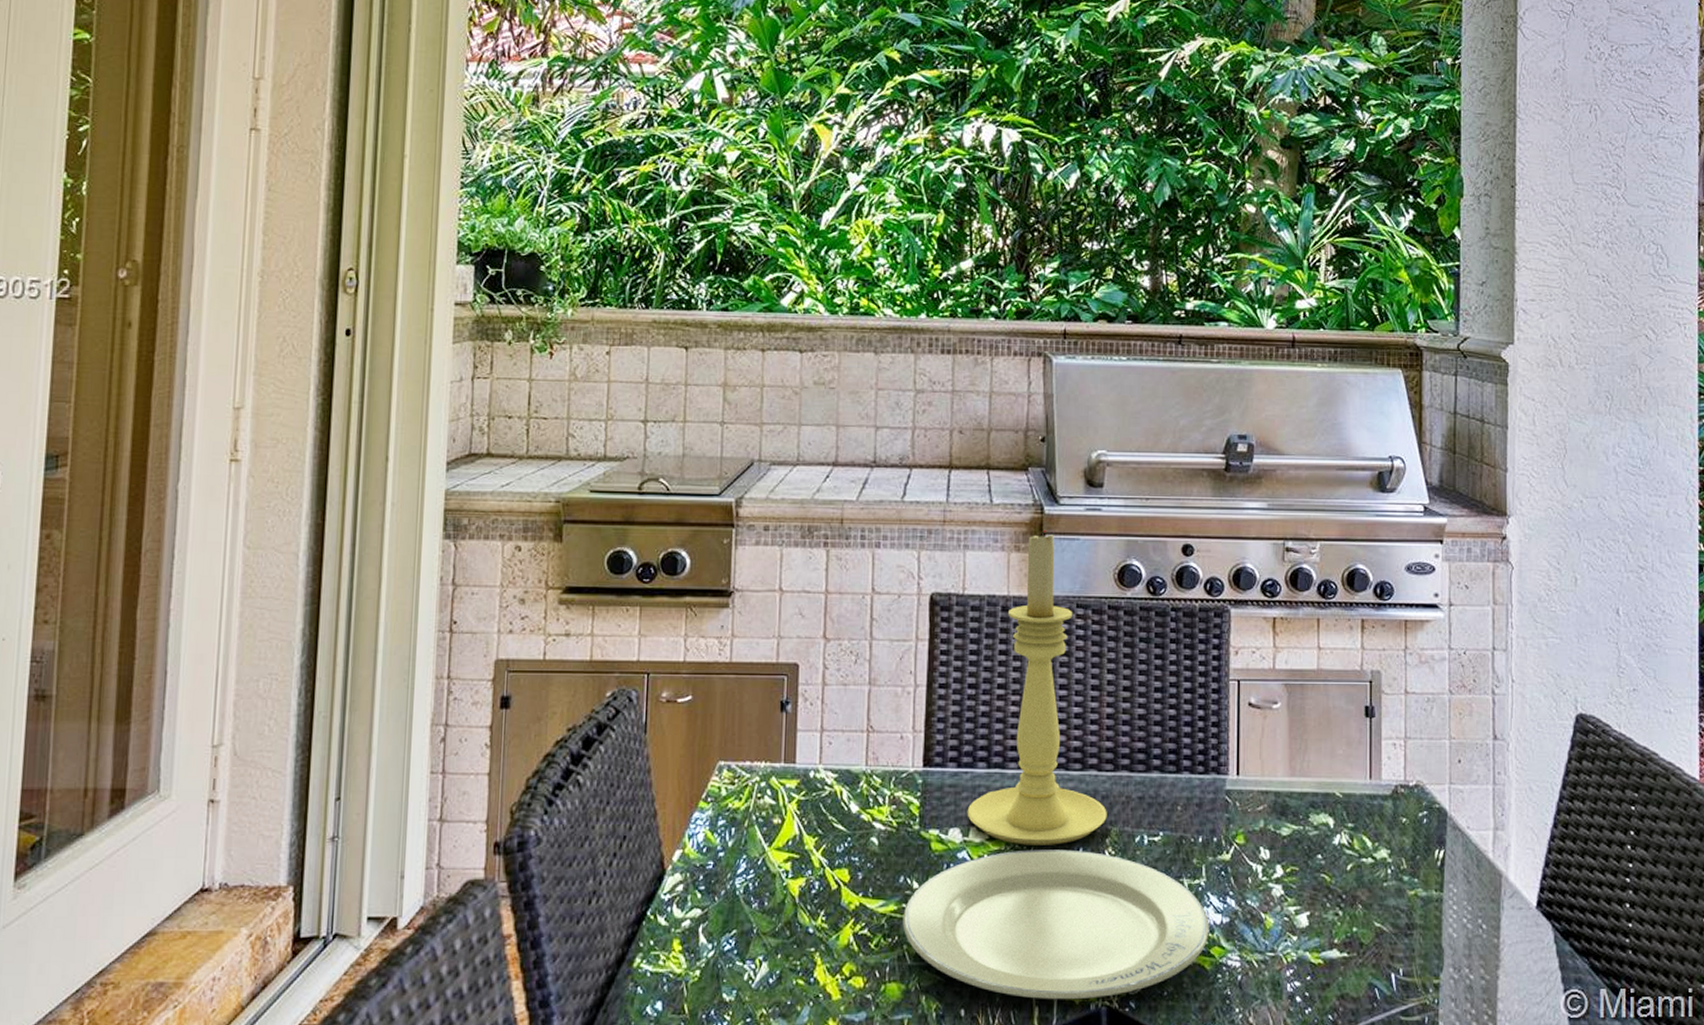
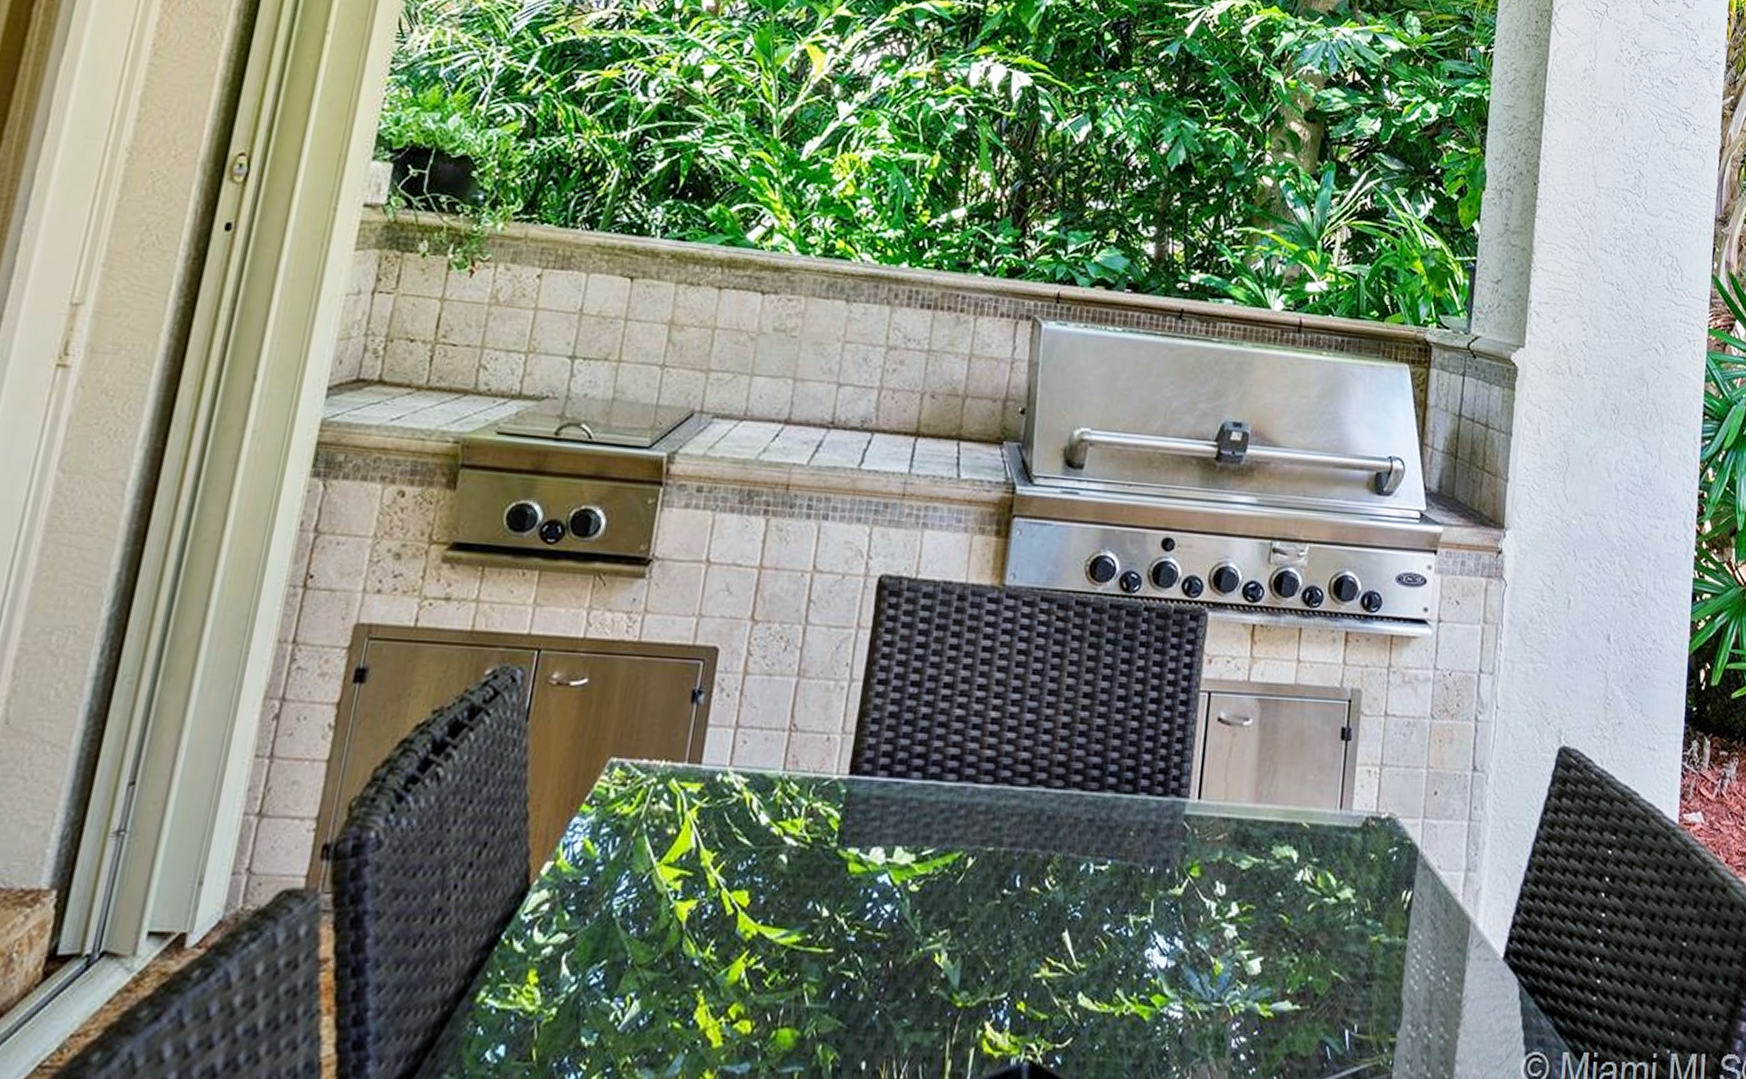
plate: present [902,849,1209,1000] -> none [805,875,1153,1053]
candle holder: present [967,529,1107,845] -> none [893,511,1052,871]

